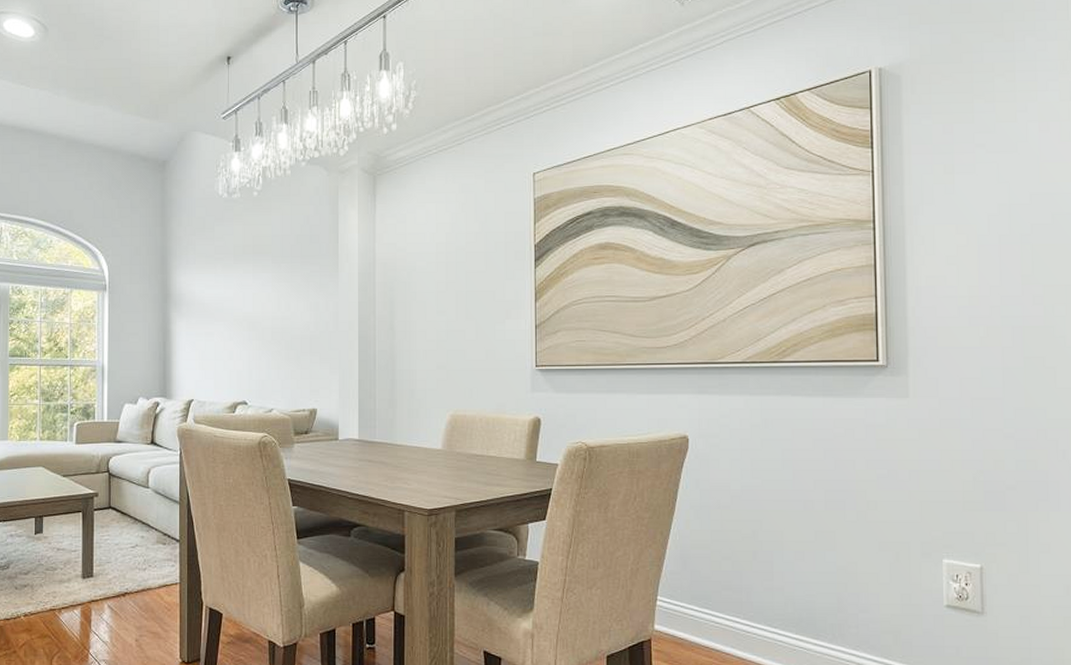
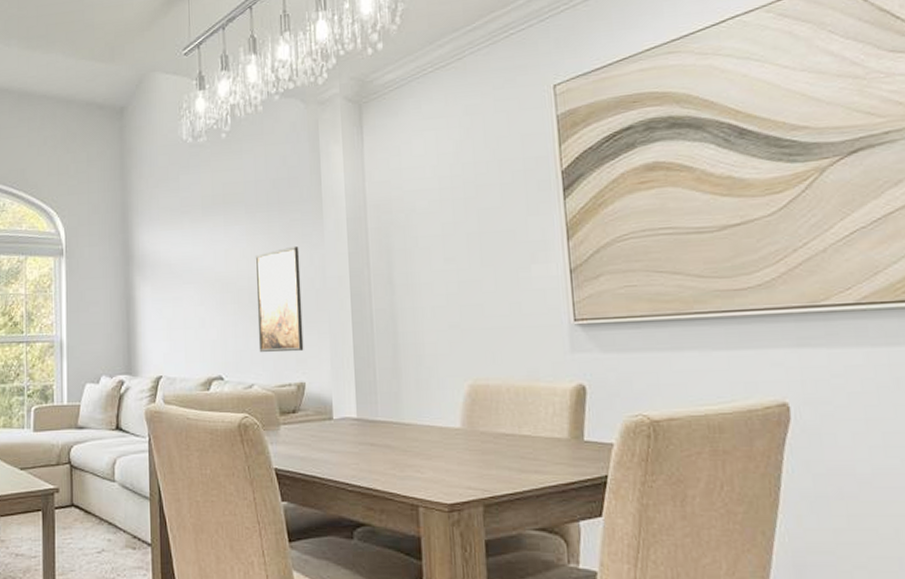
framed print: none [279,293,317,383] -> present [255,245,304,353]

